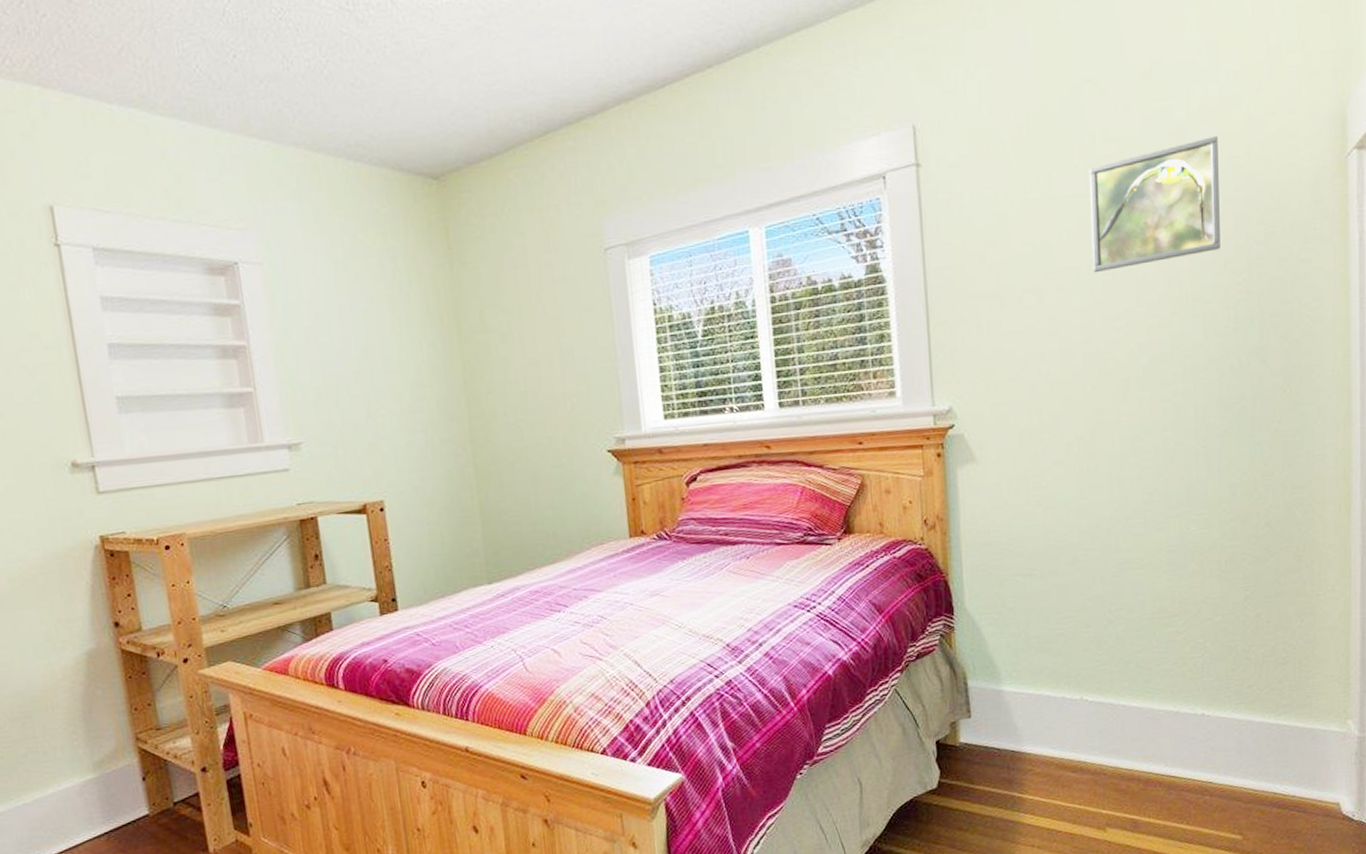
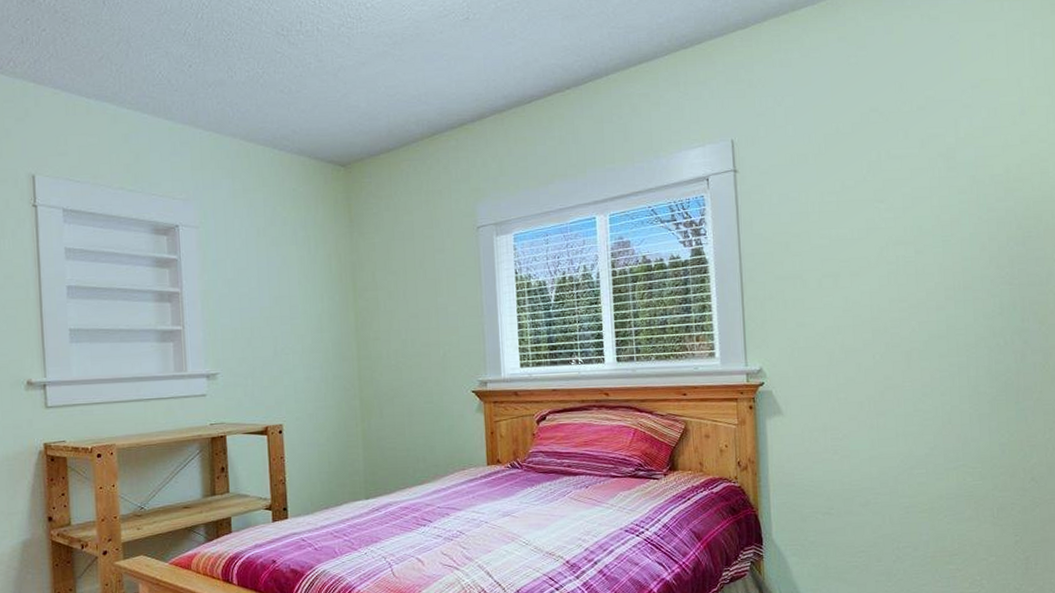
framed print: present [1088,136,1220,273] -> none [875,158,986,263]

